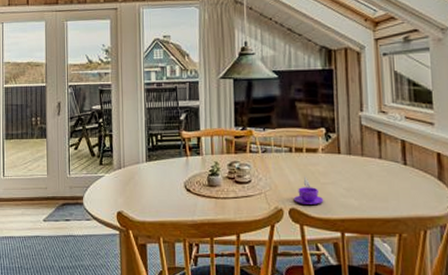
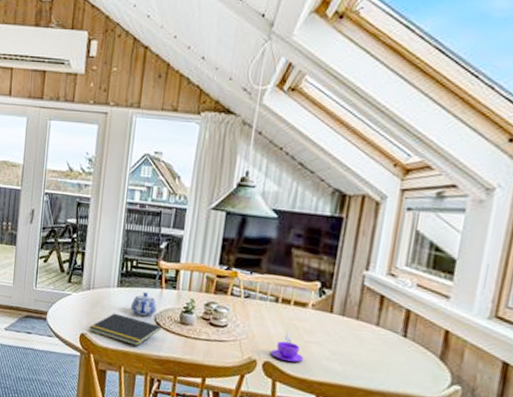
notepad: none [125,187,192,215] -> present [89,313,161,346]
teapot: none [161,163,186,186] -> present [130,292,158,317]

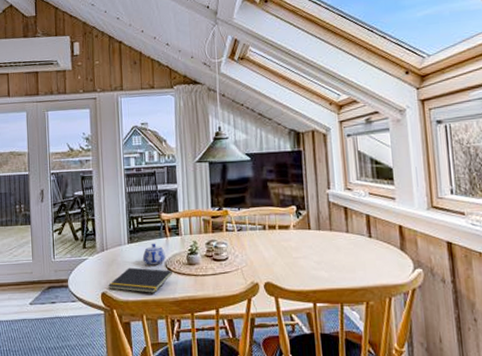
coffee cup: present [270,330,304,362] -> none [268,252,297,278]

